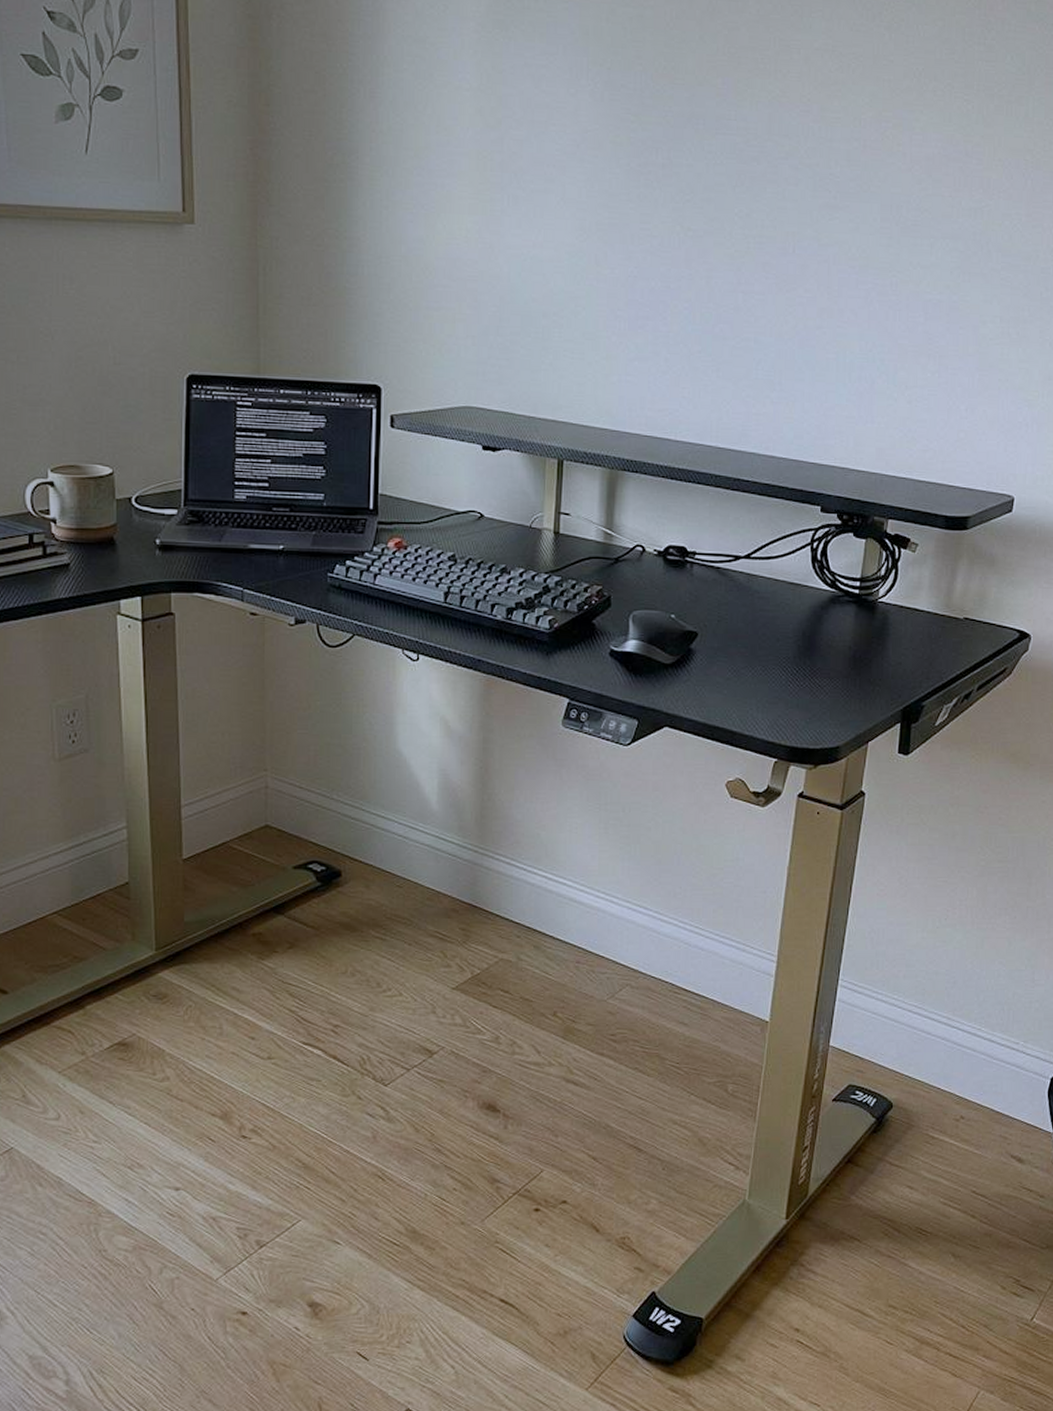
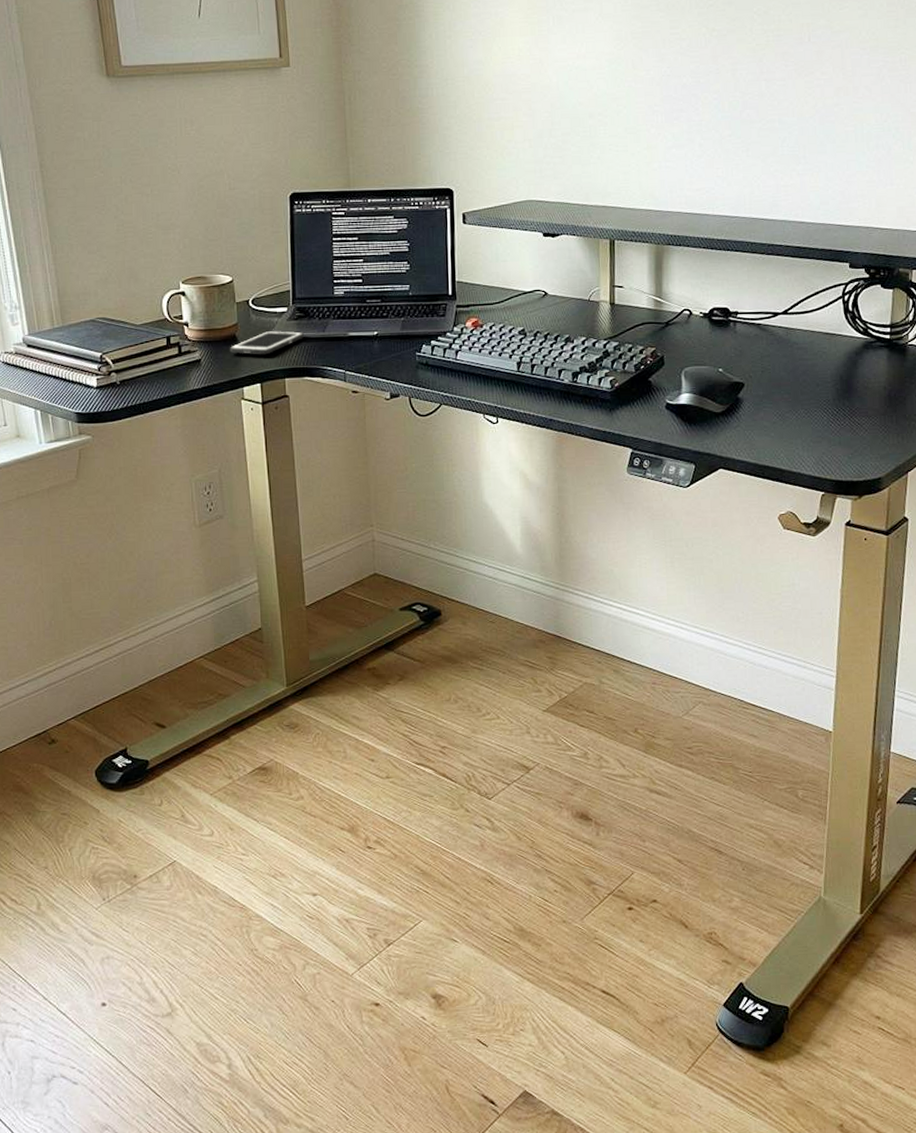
cell phone: none [105,535,197,564] -> present [229,330,305,355]

